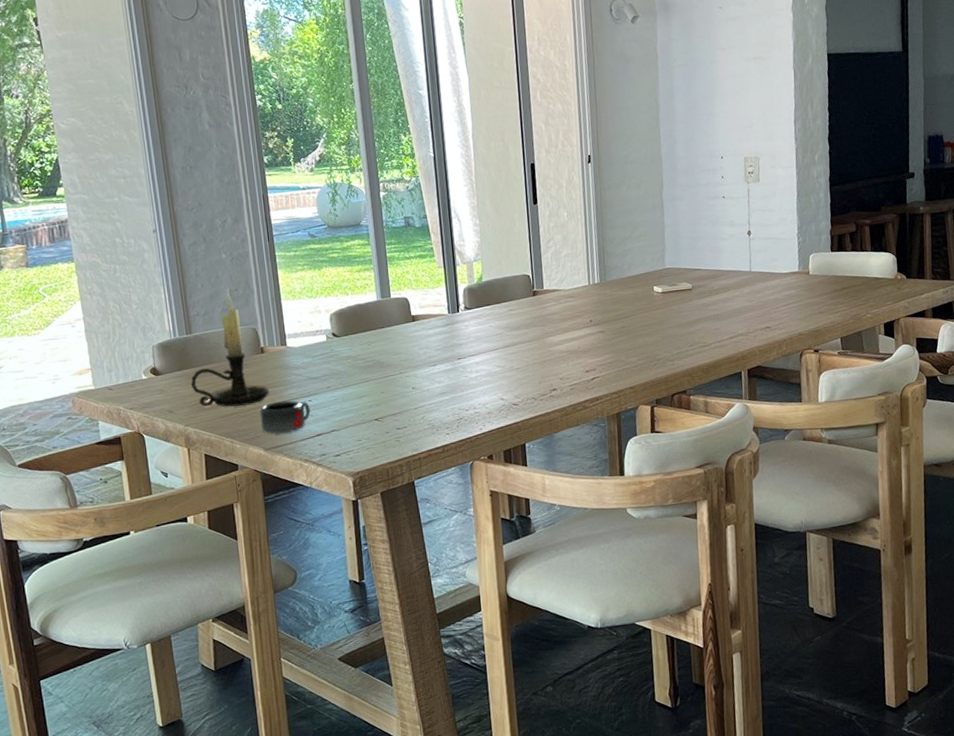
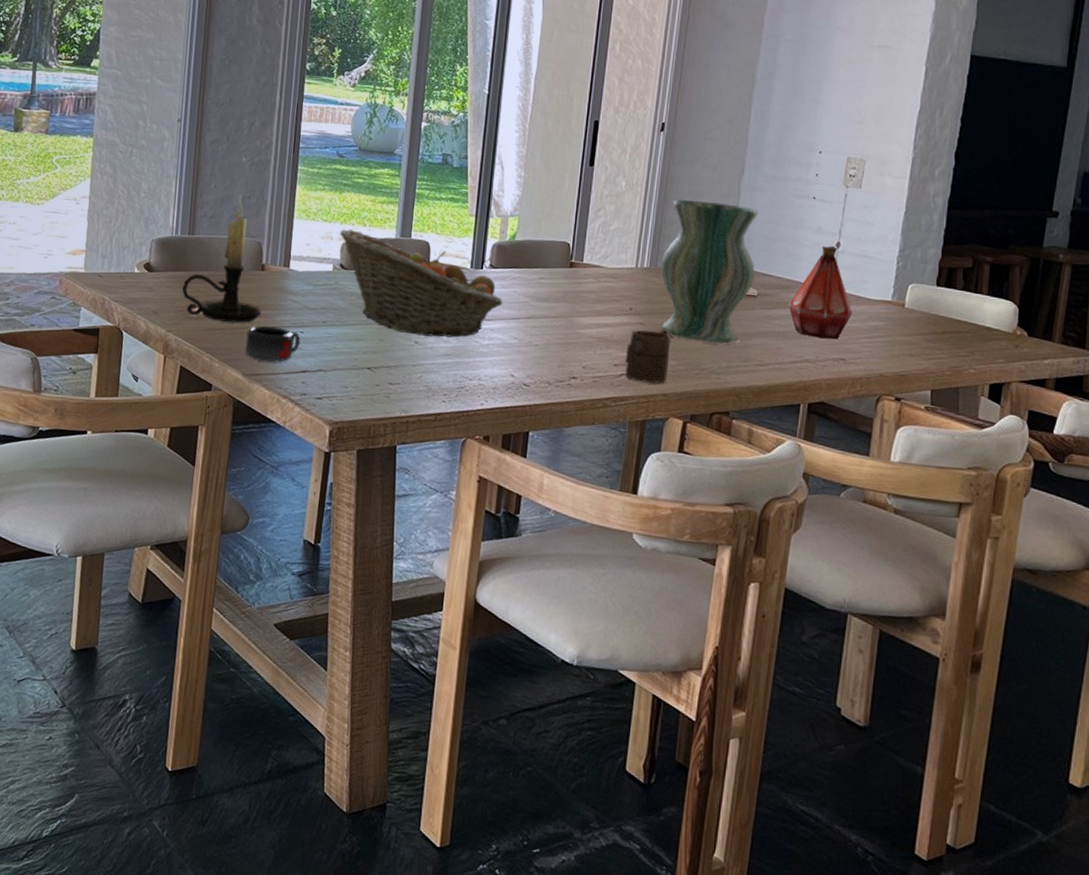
fruit basket: none [326,299,482,383] -> present [340,228,503,338]
cup: none [593,335,632,381] -> present [624,330,671,384]
vase: none [608,215,688,338] -> present [660,199,759,344]
bottle: none [718,235,770,314] -> present [788,245,853,340]

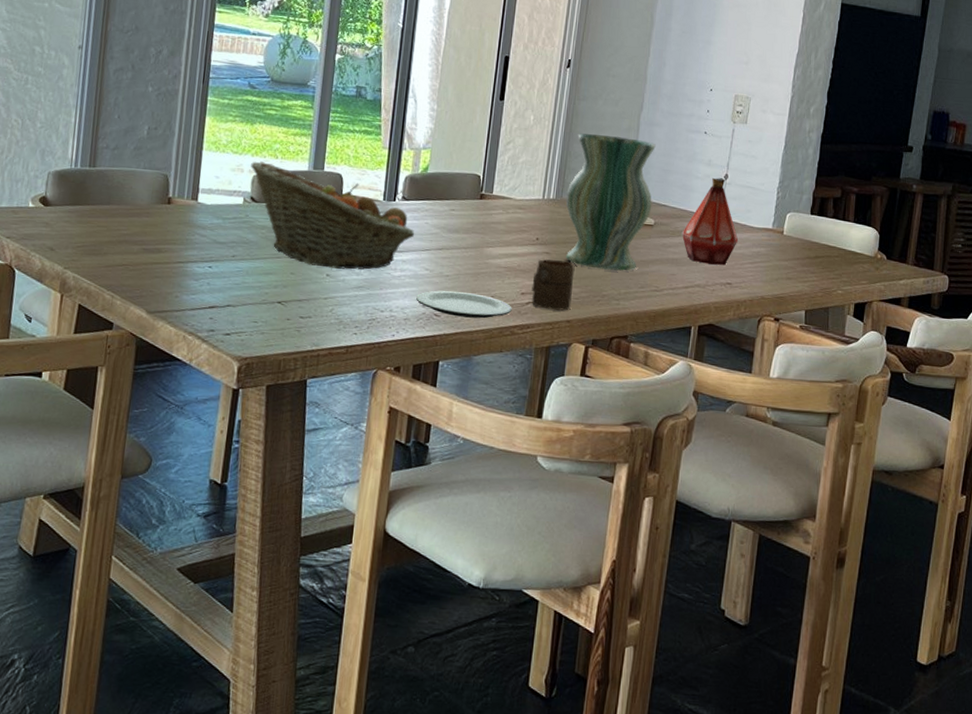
candle holder: present [182,201,262,323] -> none [81,132,168,259]
mug: present [245,326,301,362] -> none [149,261,209,299]
plate: none [505,360,605,390] -> present [416,290,512,319]

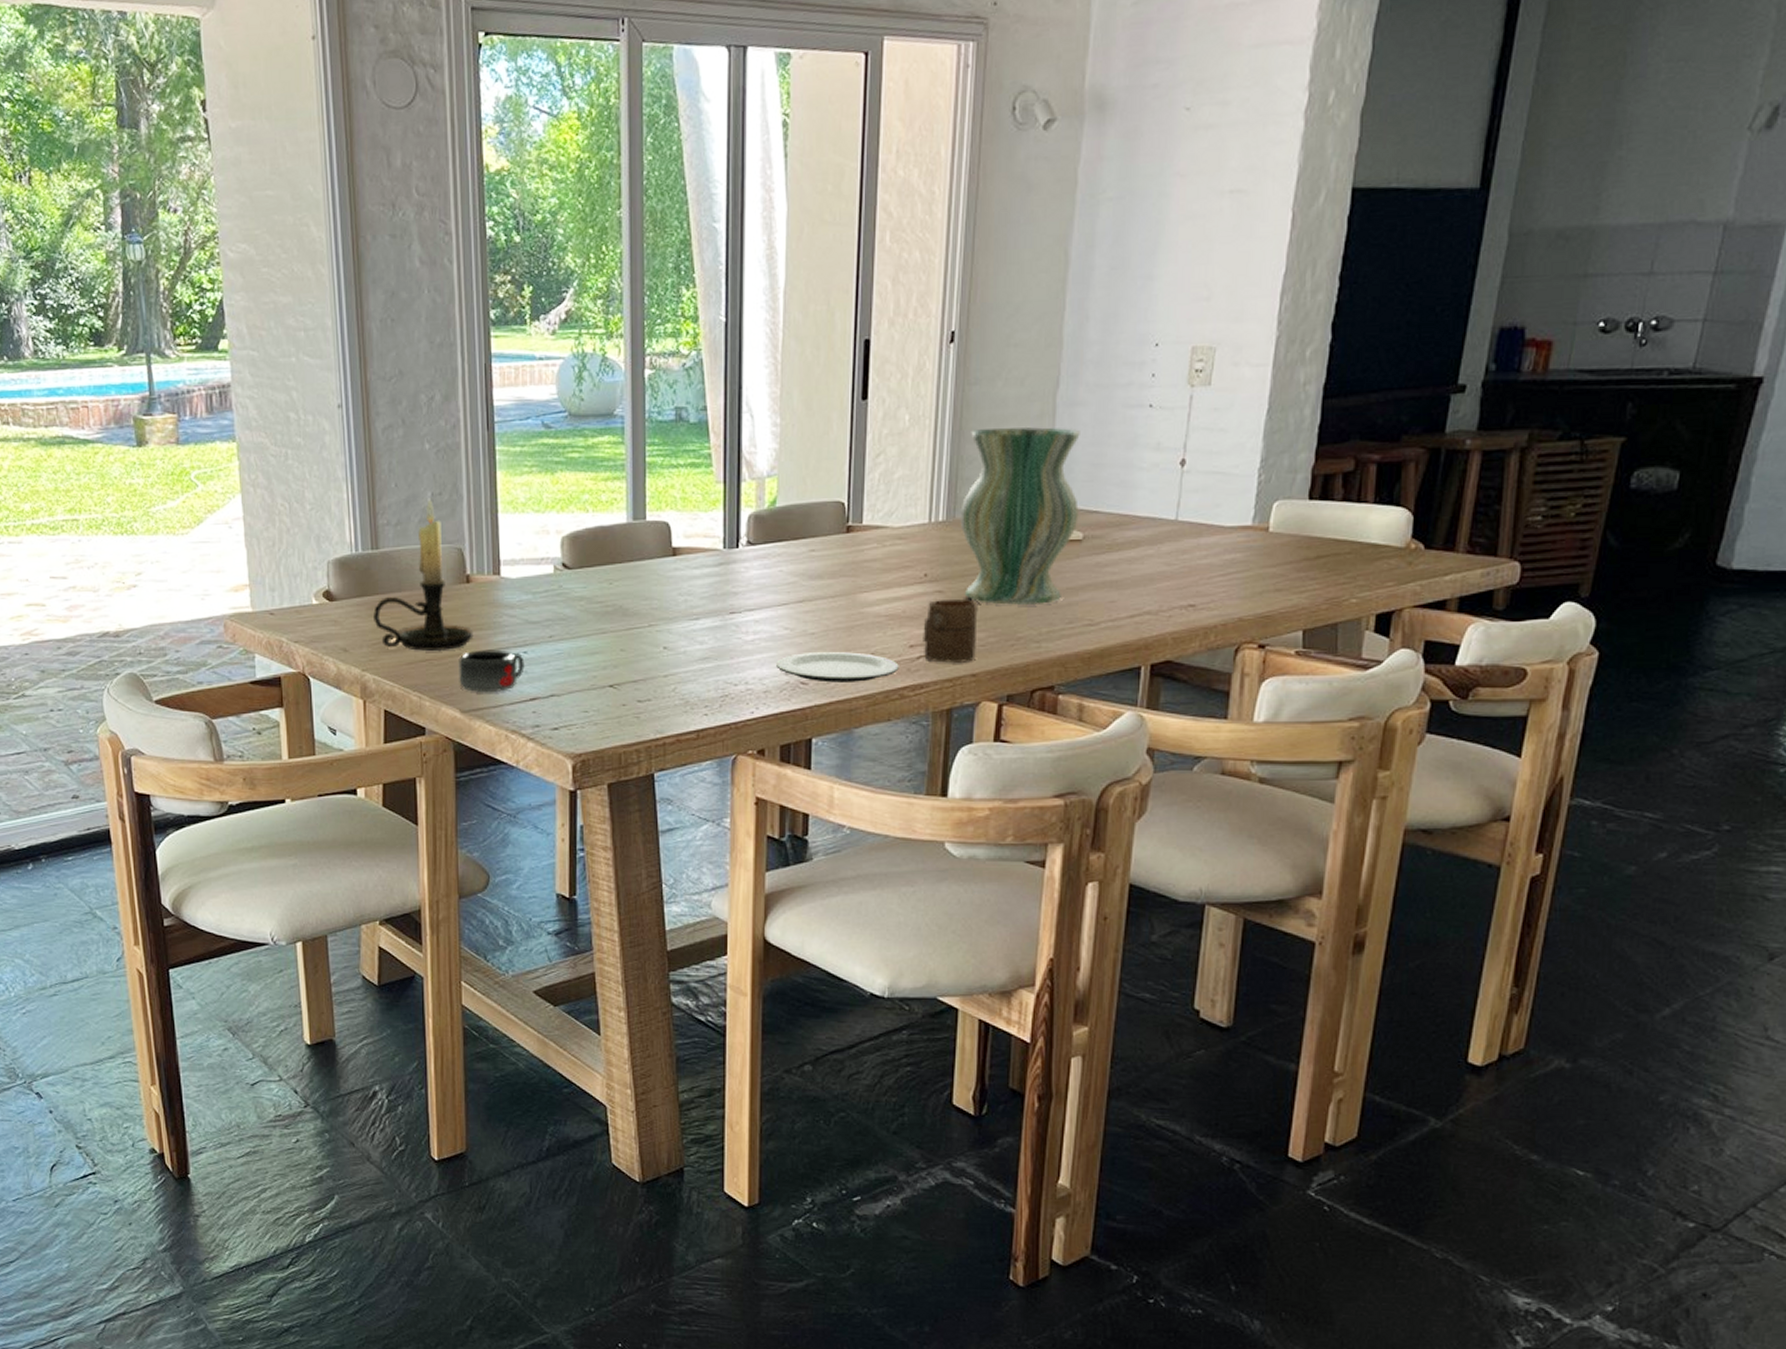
candle holder: none [81,132,168,259] -> present [373,499,474,652]
mug: none [149,261,209,299] -> present [458,649,525,693]
fruit basket: present [251,160,415,270] -> none [557,517,767,639]
bottle: present [681,177,739,266] -> none [1122,465,1204,583]

